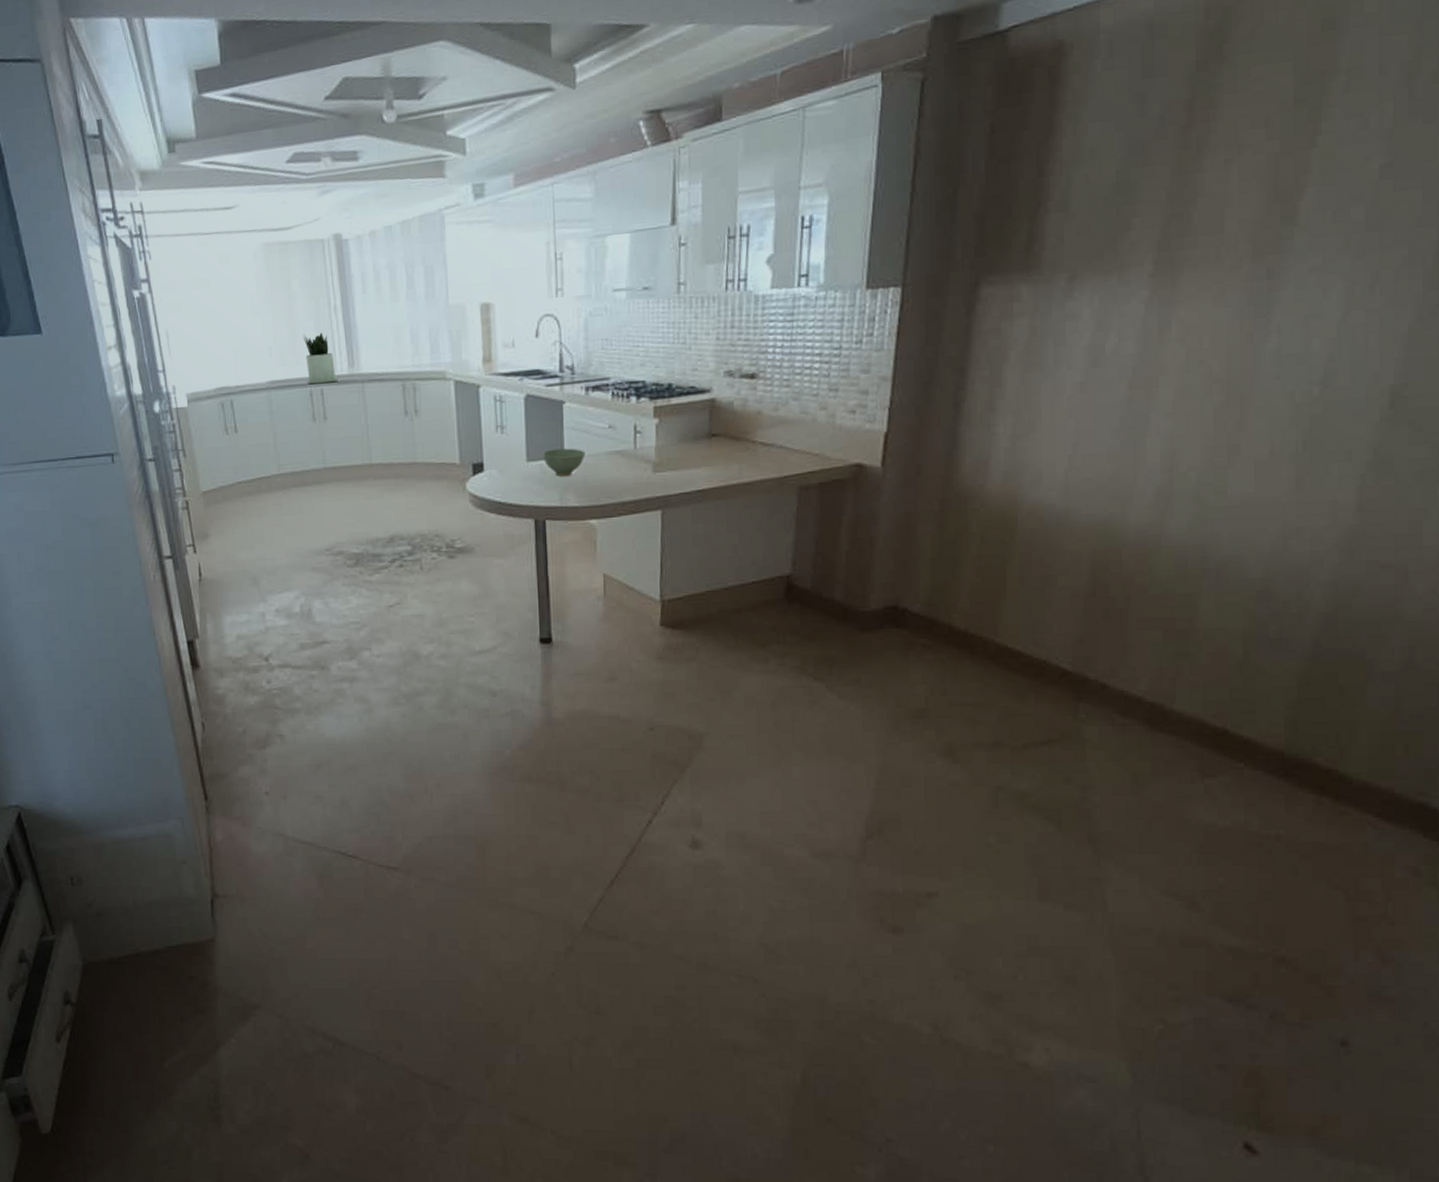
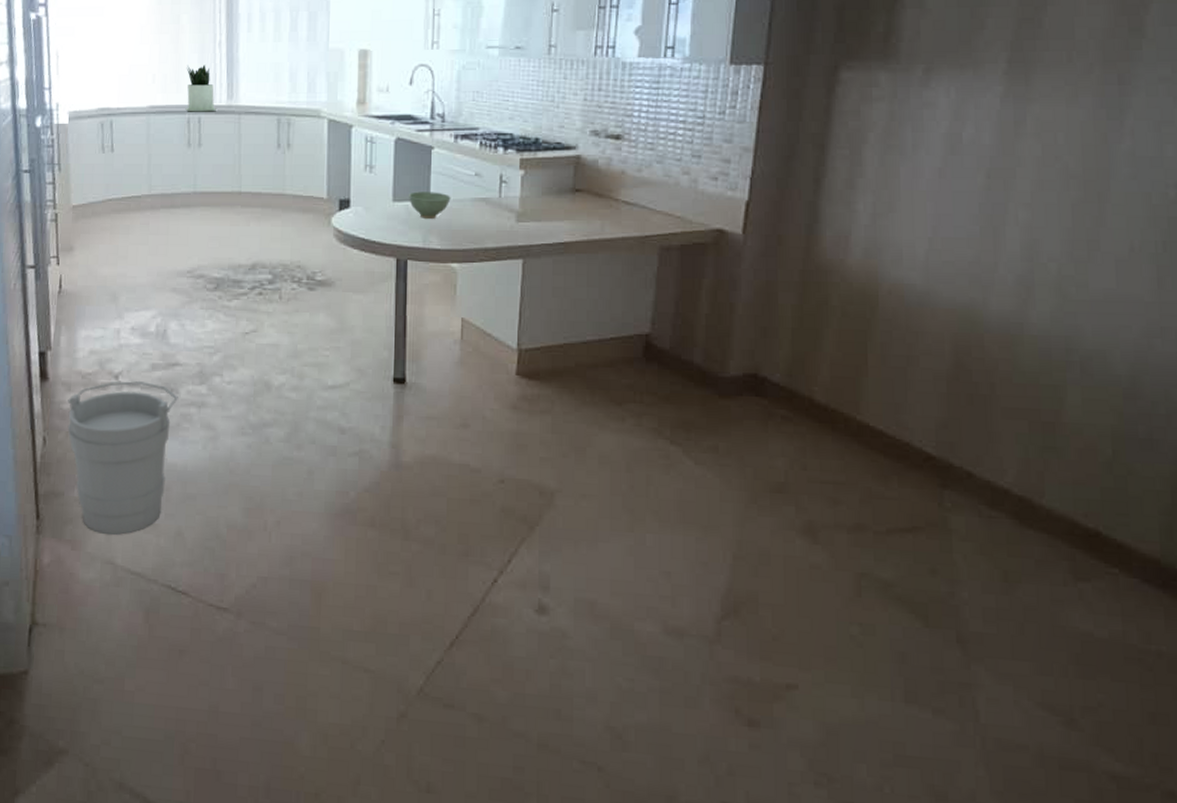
bucket: none [221,661,330,809] -> present [67,380,178,535]

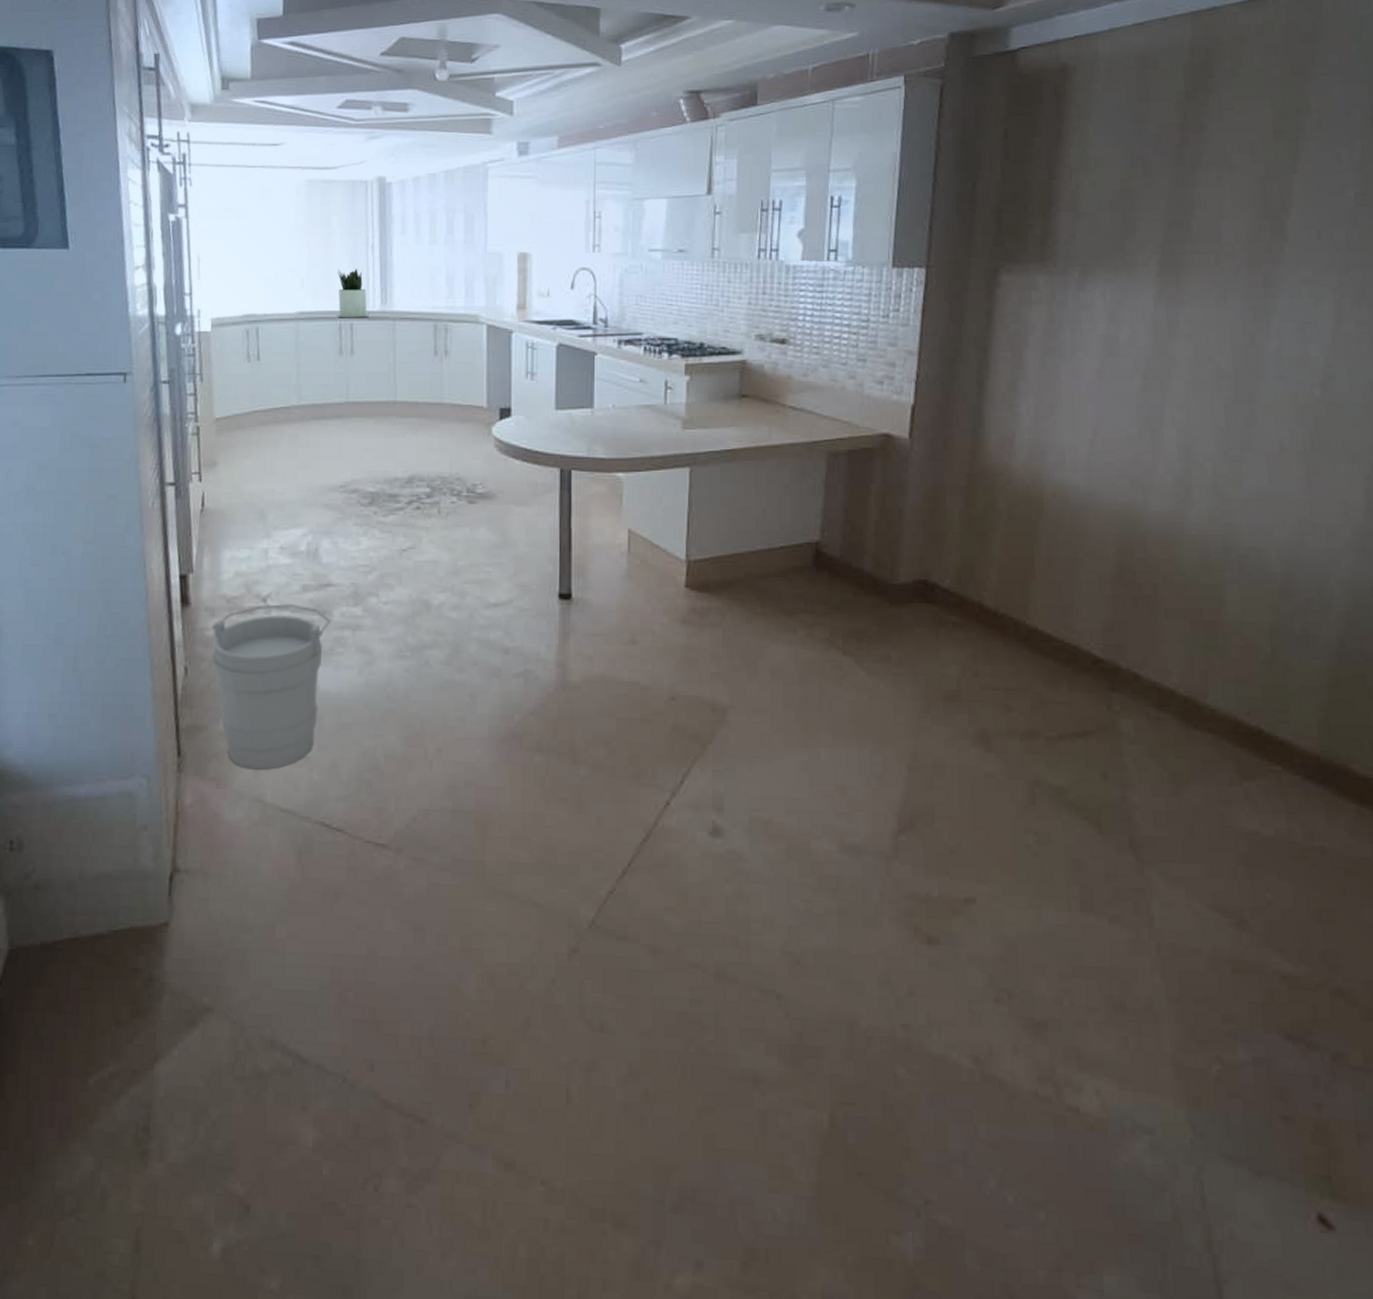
bowl: present [408,191,451,219] -> none [571,399,615,427]

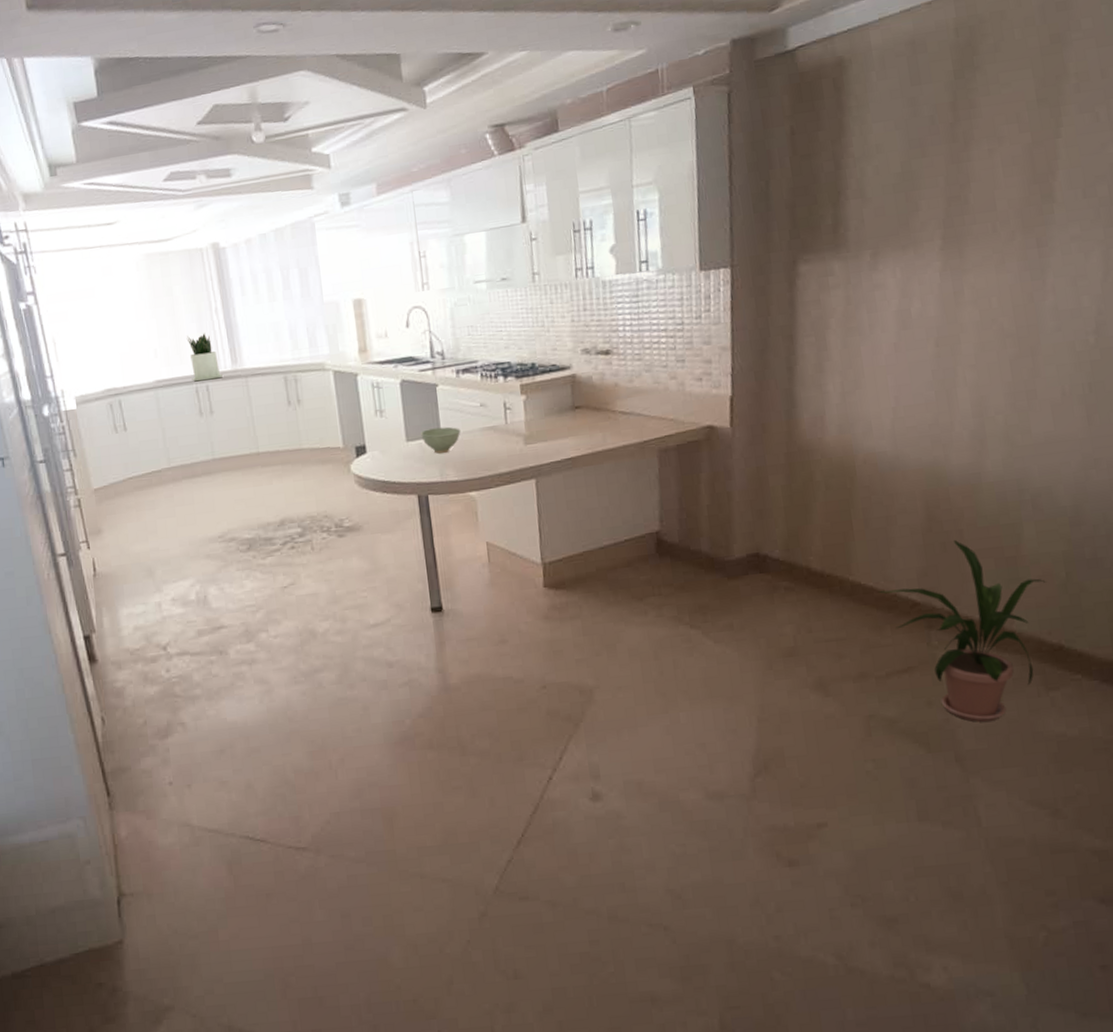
bucket: present [211,603,331,770] -> none [120,648,229,799]
bowl: none [571,399,615,427] -> present [419,426,461,454]
house plant: none [1057,593,1248,806] -> present [878,539,1046,722]

